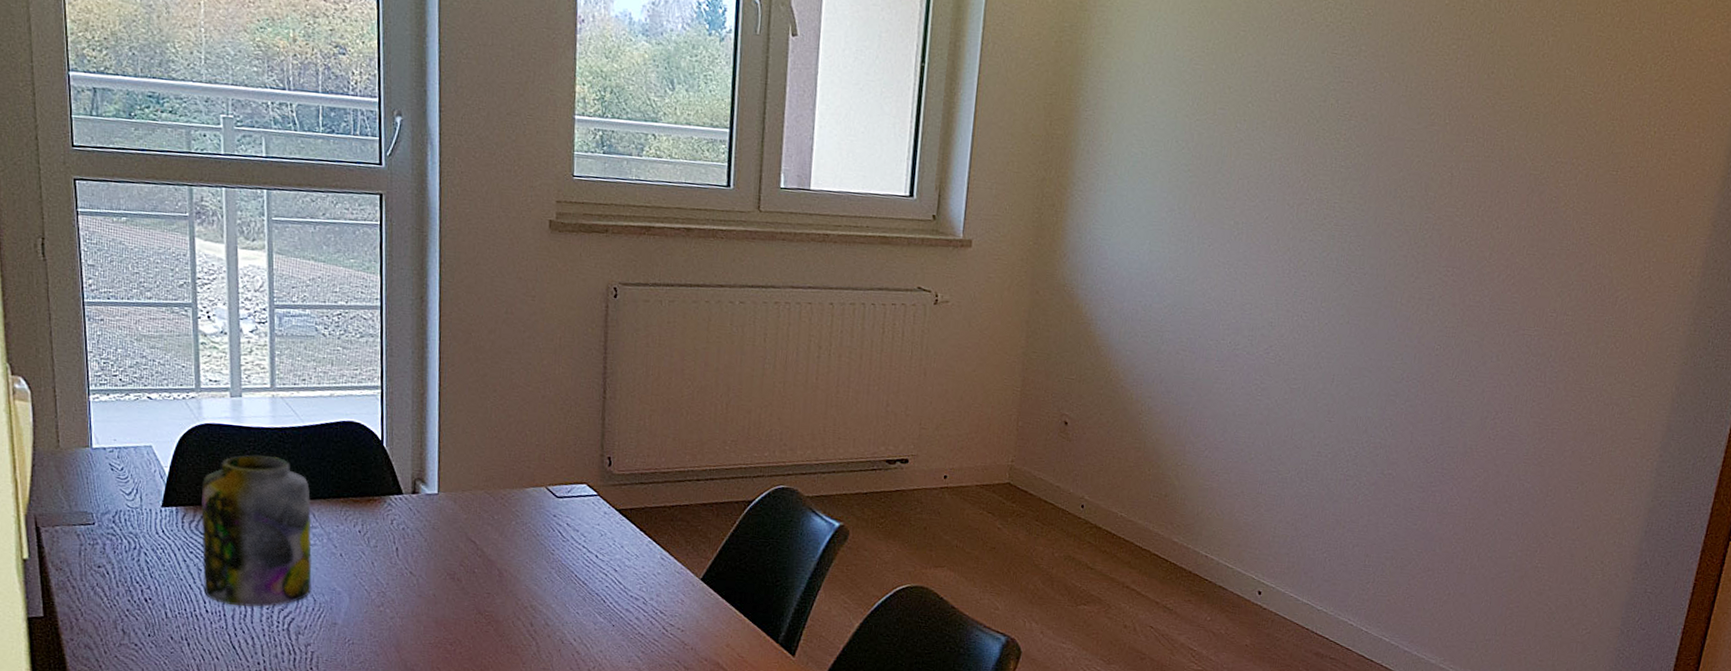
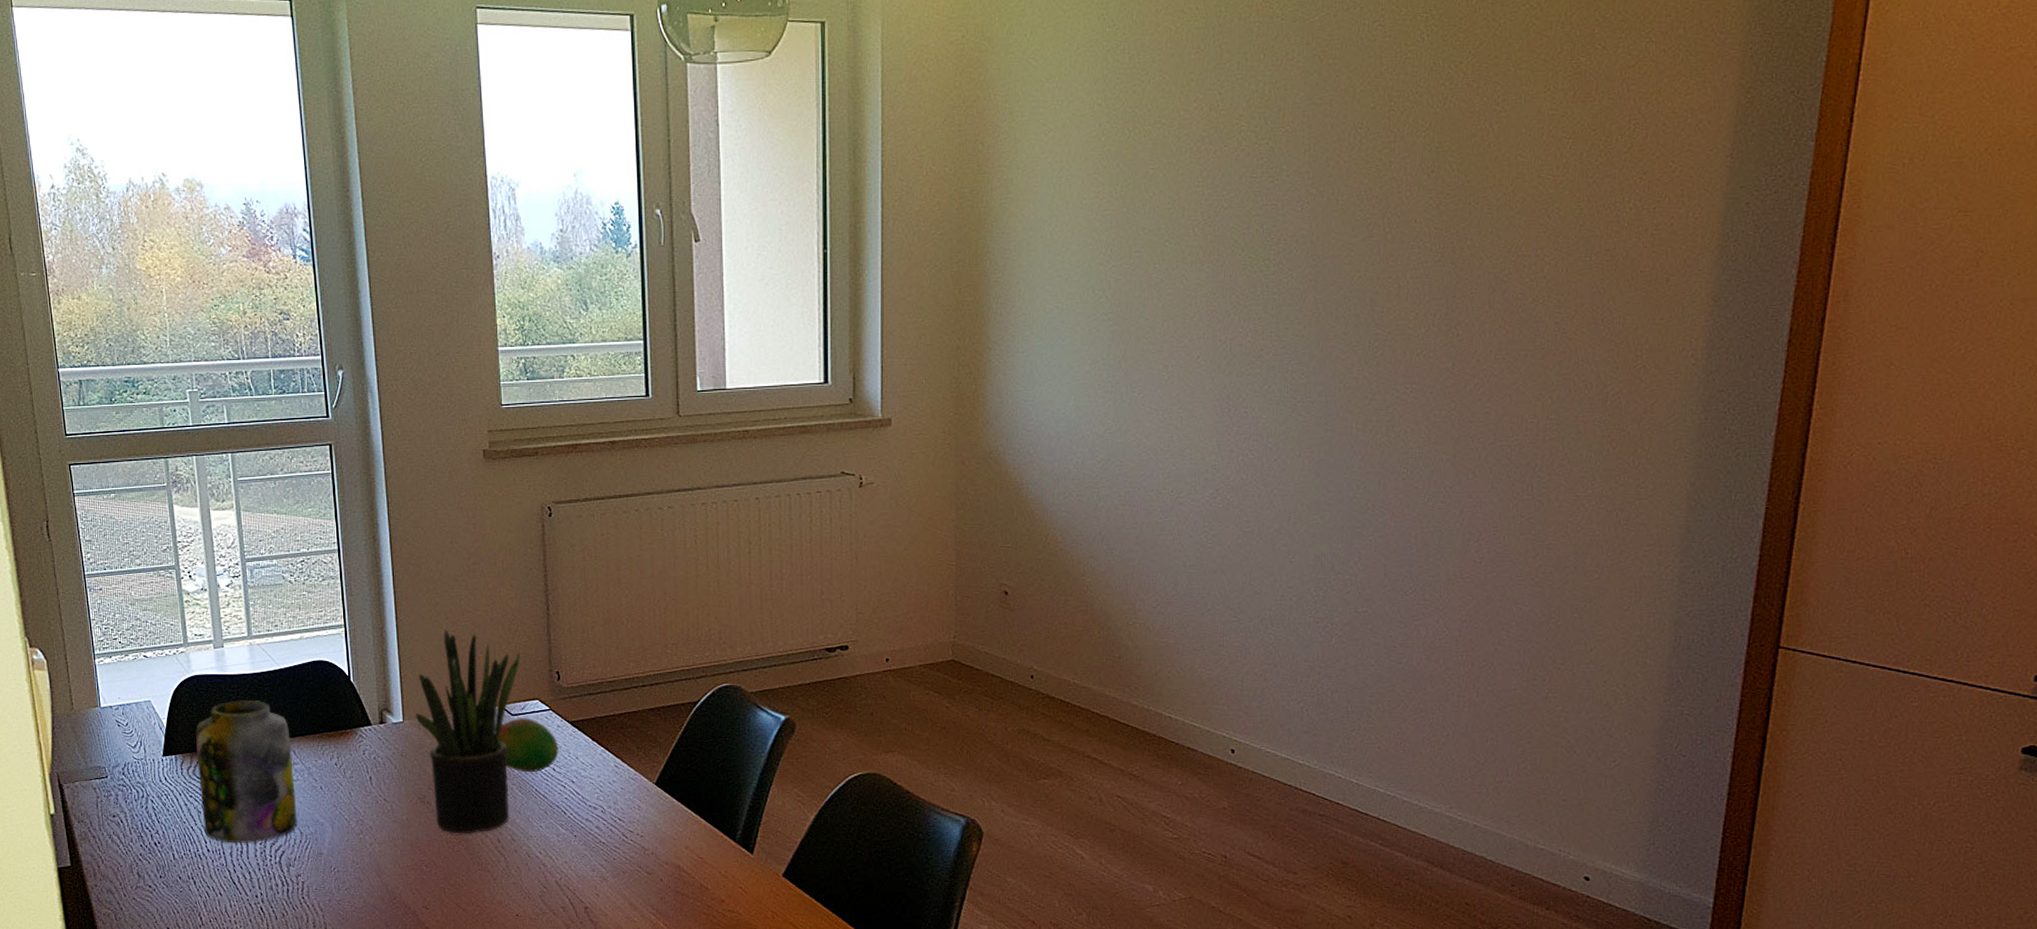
potted plant: none [452,401,571,616] -> present [415,628,520,835]
fruit: none [541,500,604,558] -> present [499,717,559,773]

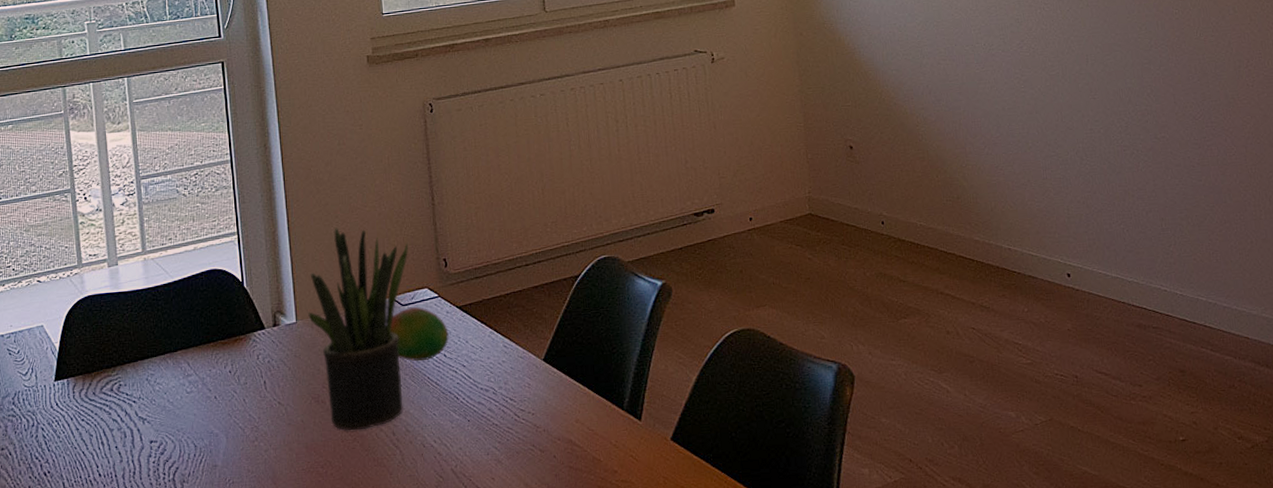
jar: present [196,700,298,844] -> none [89,315,192,465]

